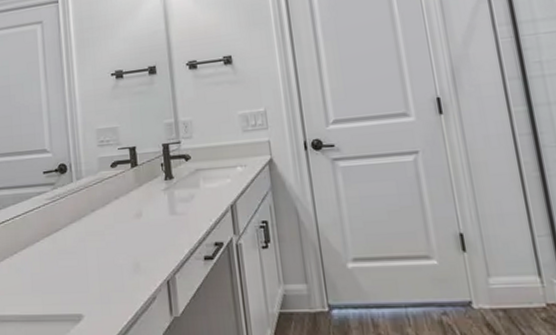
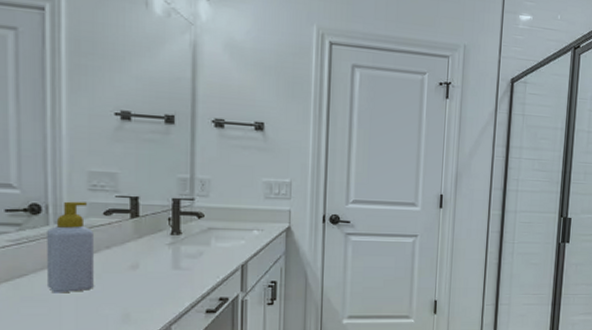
soap bottle: none [72,157,109,245] -> present [47,201,94,293]

